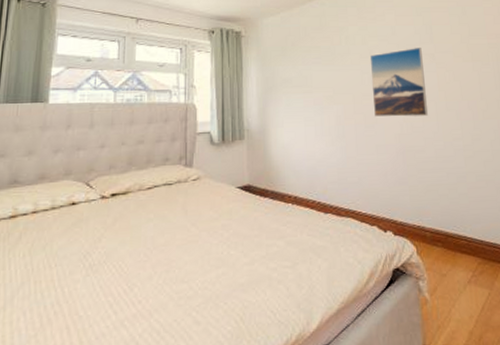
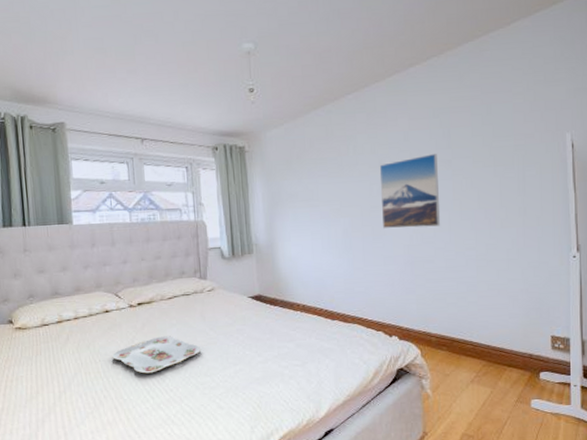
serving tray: none [72,233,179,282] -> present [112,336,200,374]

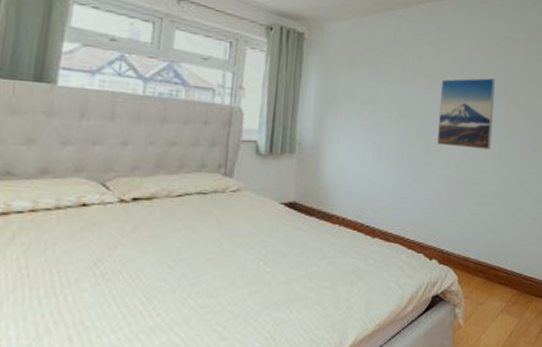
serving tray: present [112,336,200,374] -> none [79,243,209,292]

